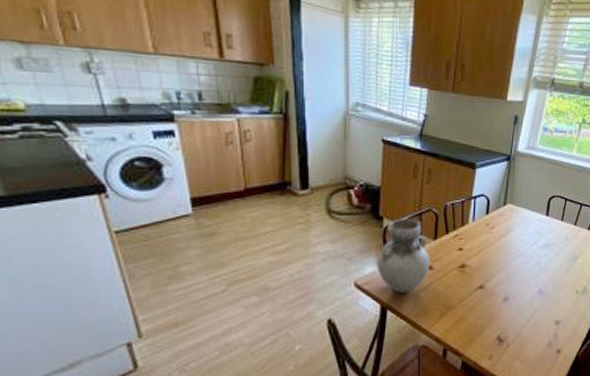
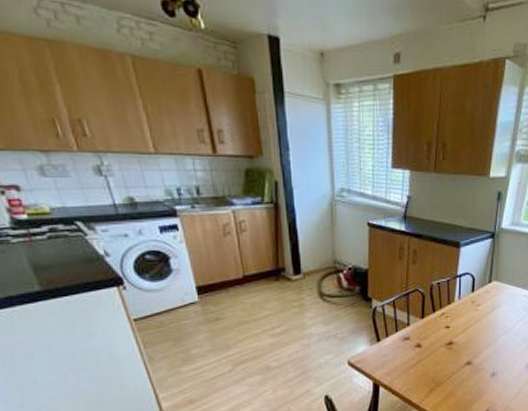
vase: present [377,218,430,293] -> none [368,298,419,370]

